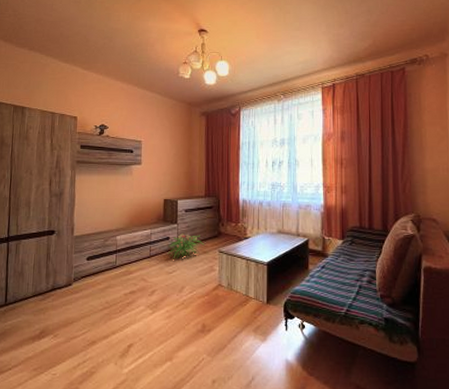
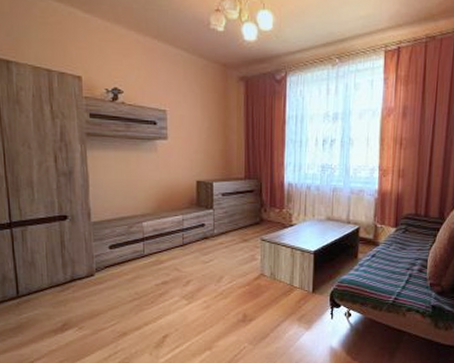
decorative plant: present [167,233,205,259] -> none [203,220,245,248]

